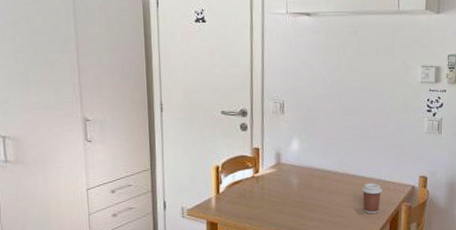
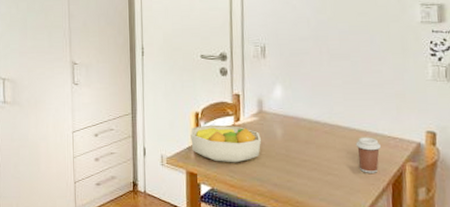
fruit bowl: none [211,177,278,212] -> present [190,124,261,163]

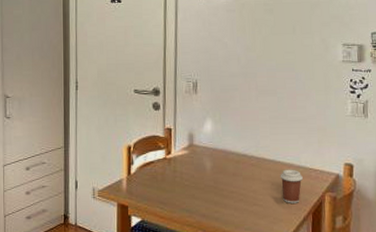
fruit bowl: present [190,124,261,163] -> none [122,158,191,195]

